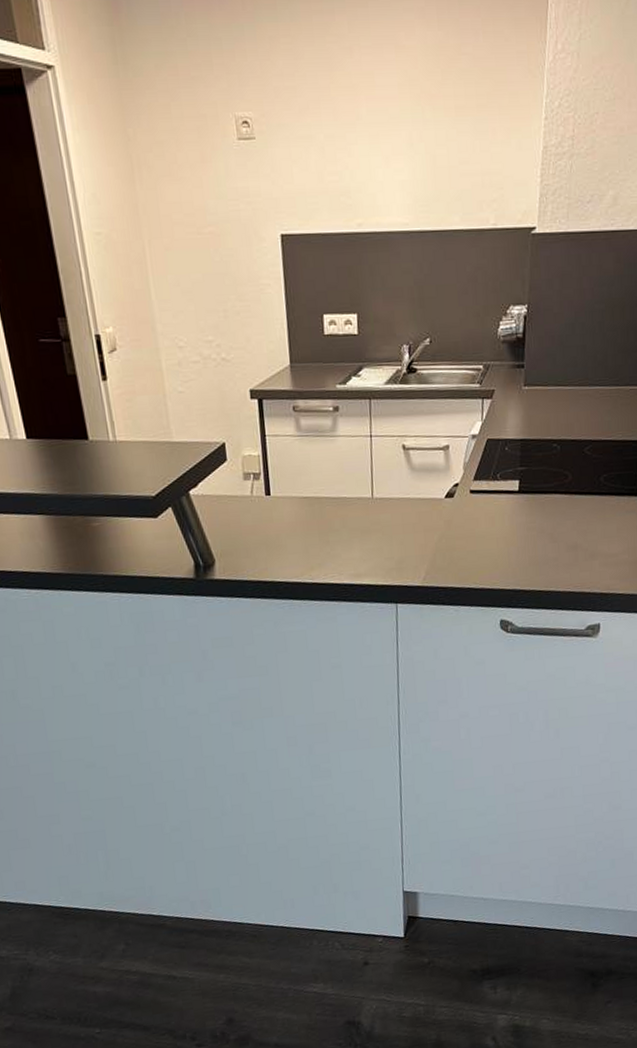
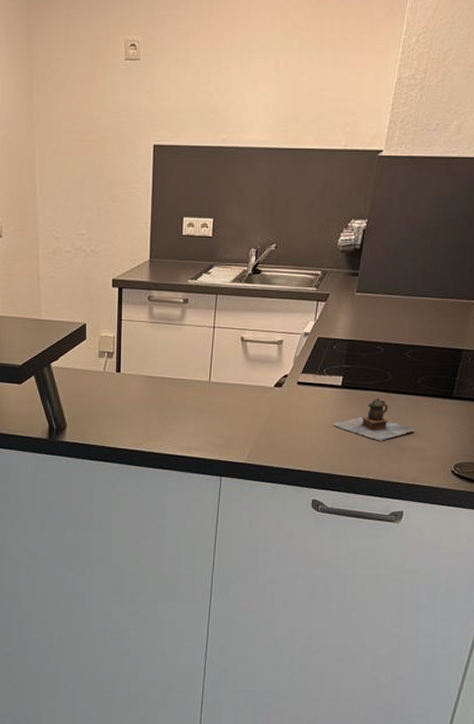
teapot: none [513,501,603,549] -> present [332,398,415,441]

